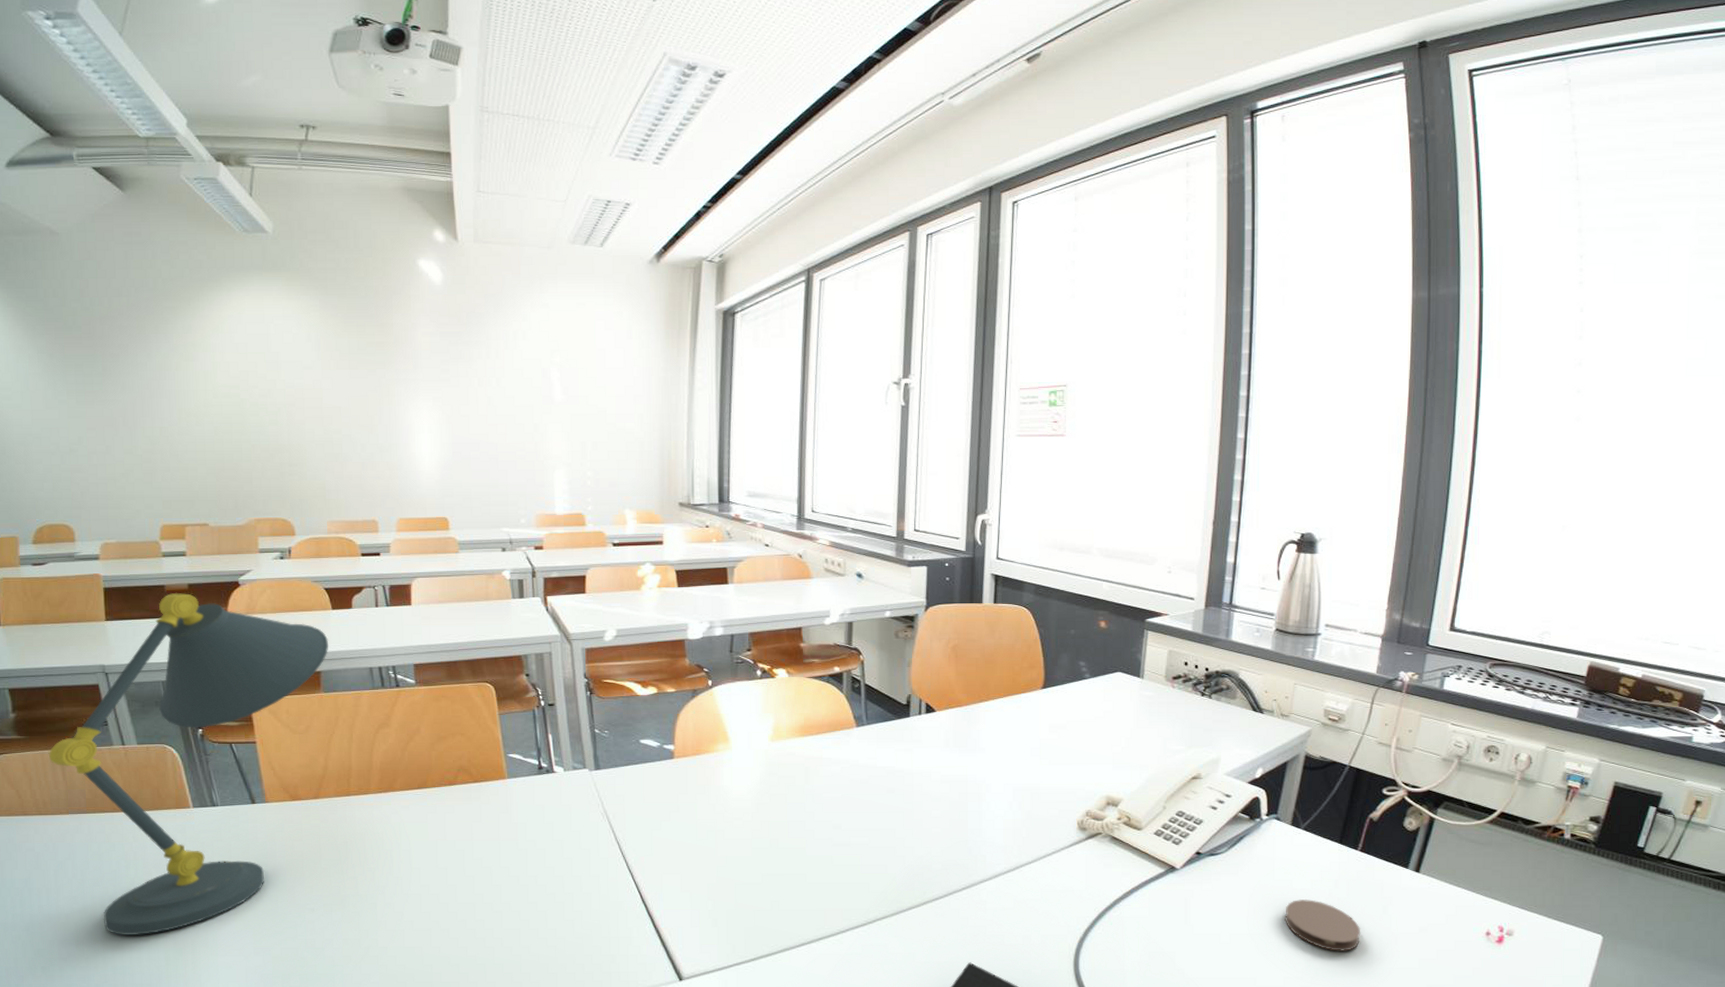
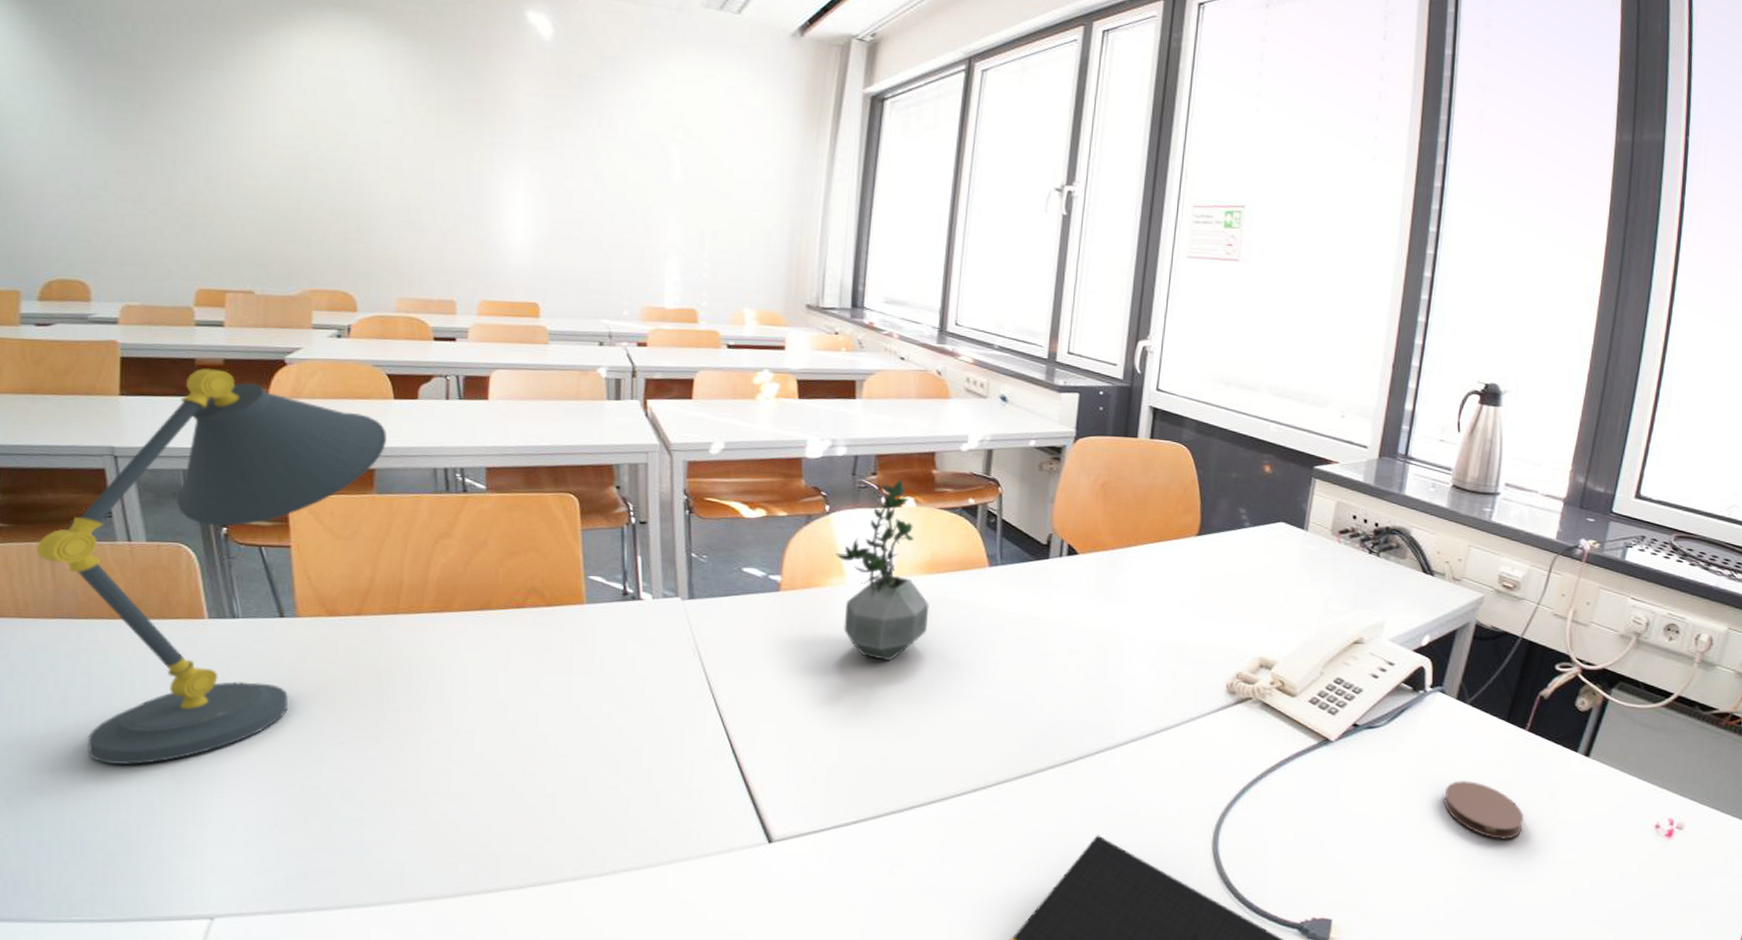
potted plant: none [720,653,806,816] -> present [836,479,929,662]

